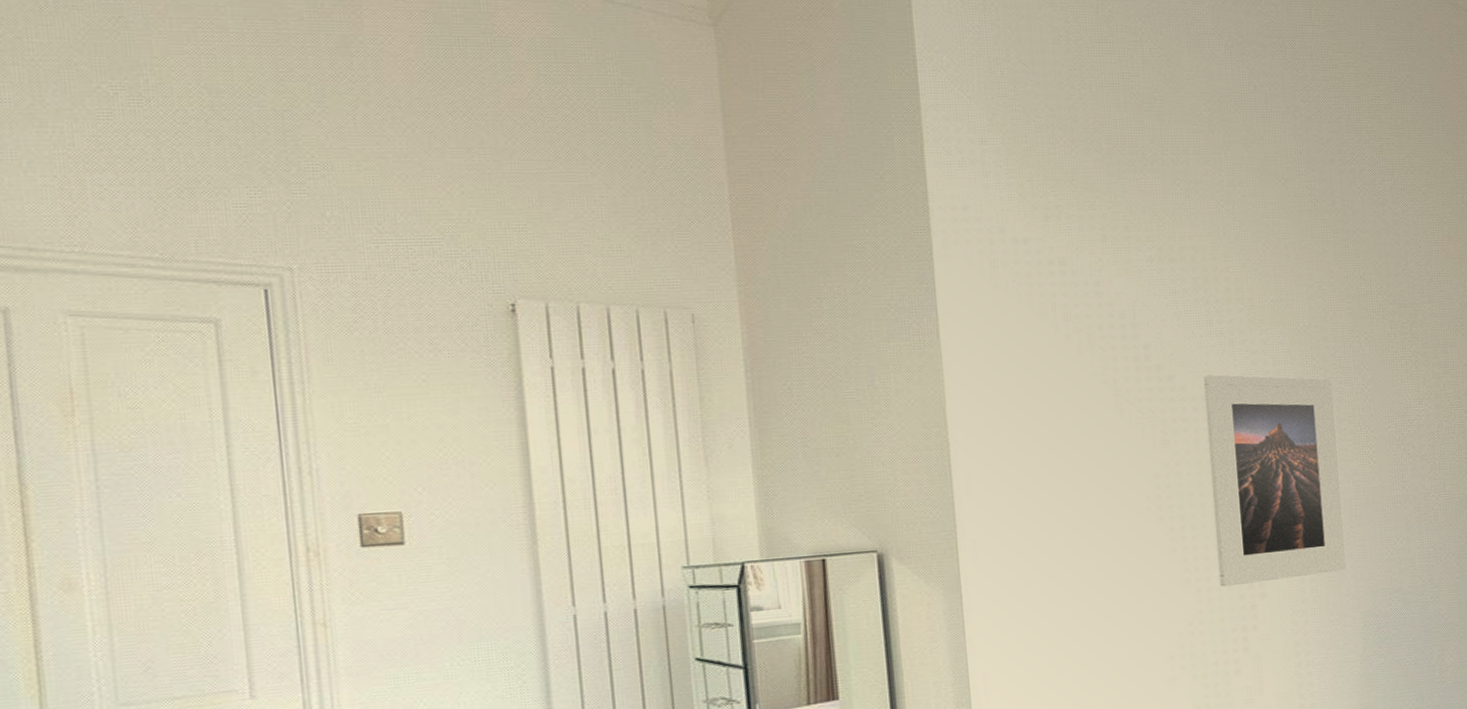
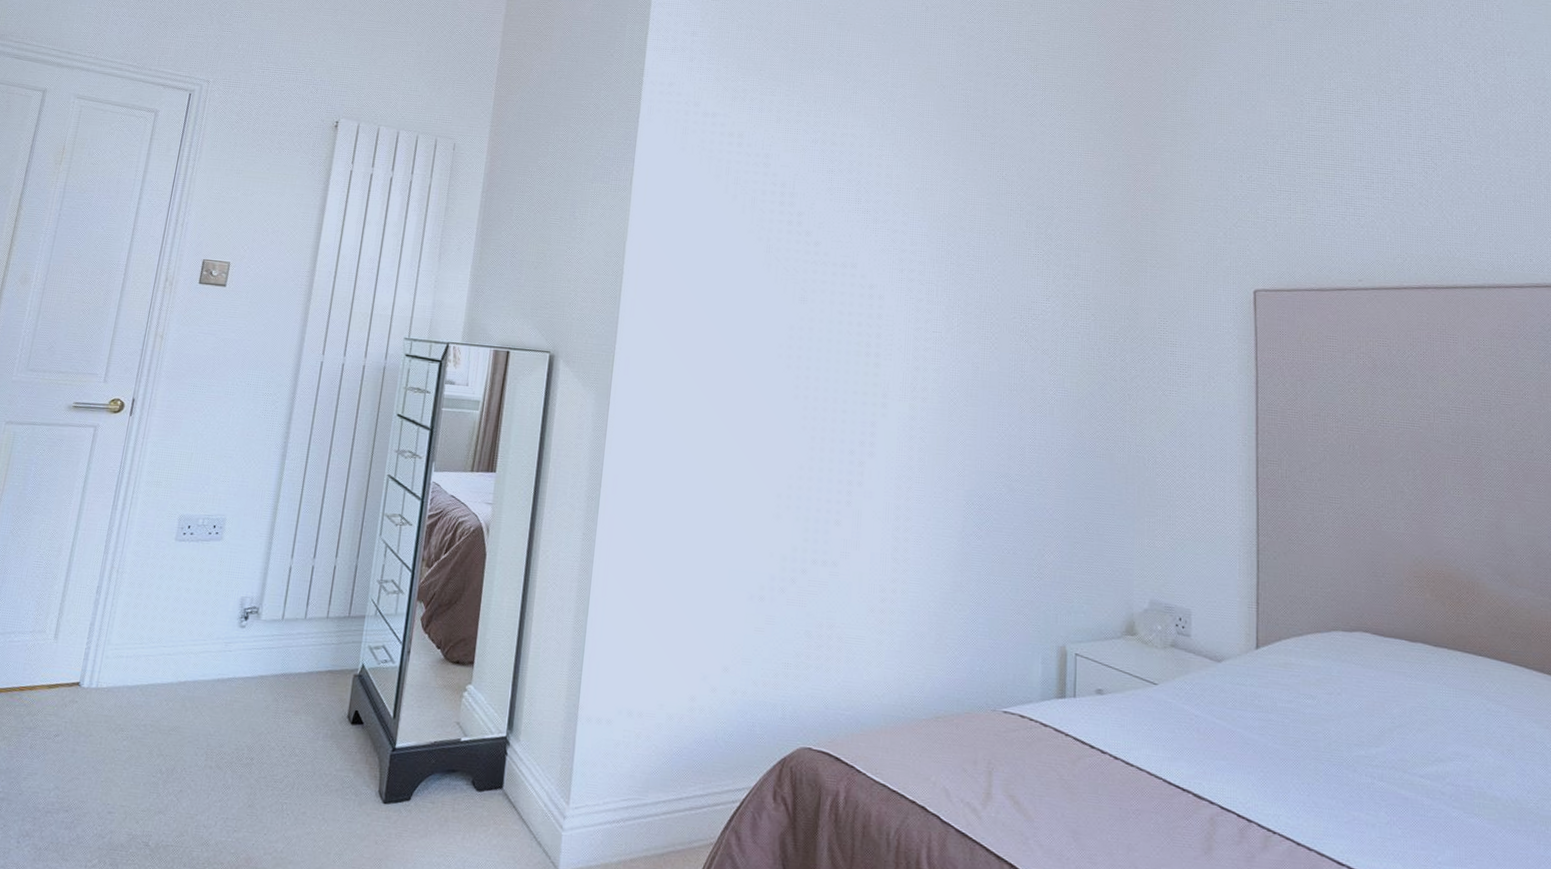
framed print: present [1203,374,1346,587] -> none [833,245,963,446]

